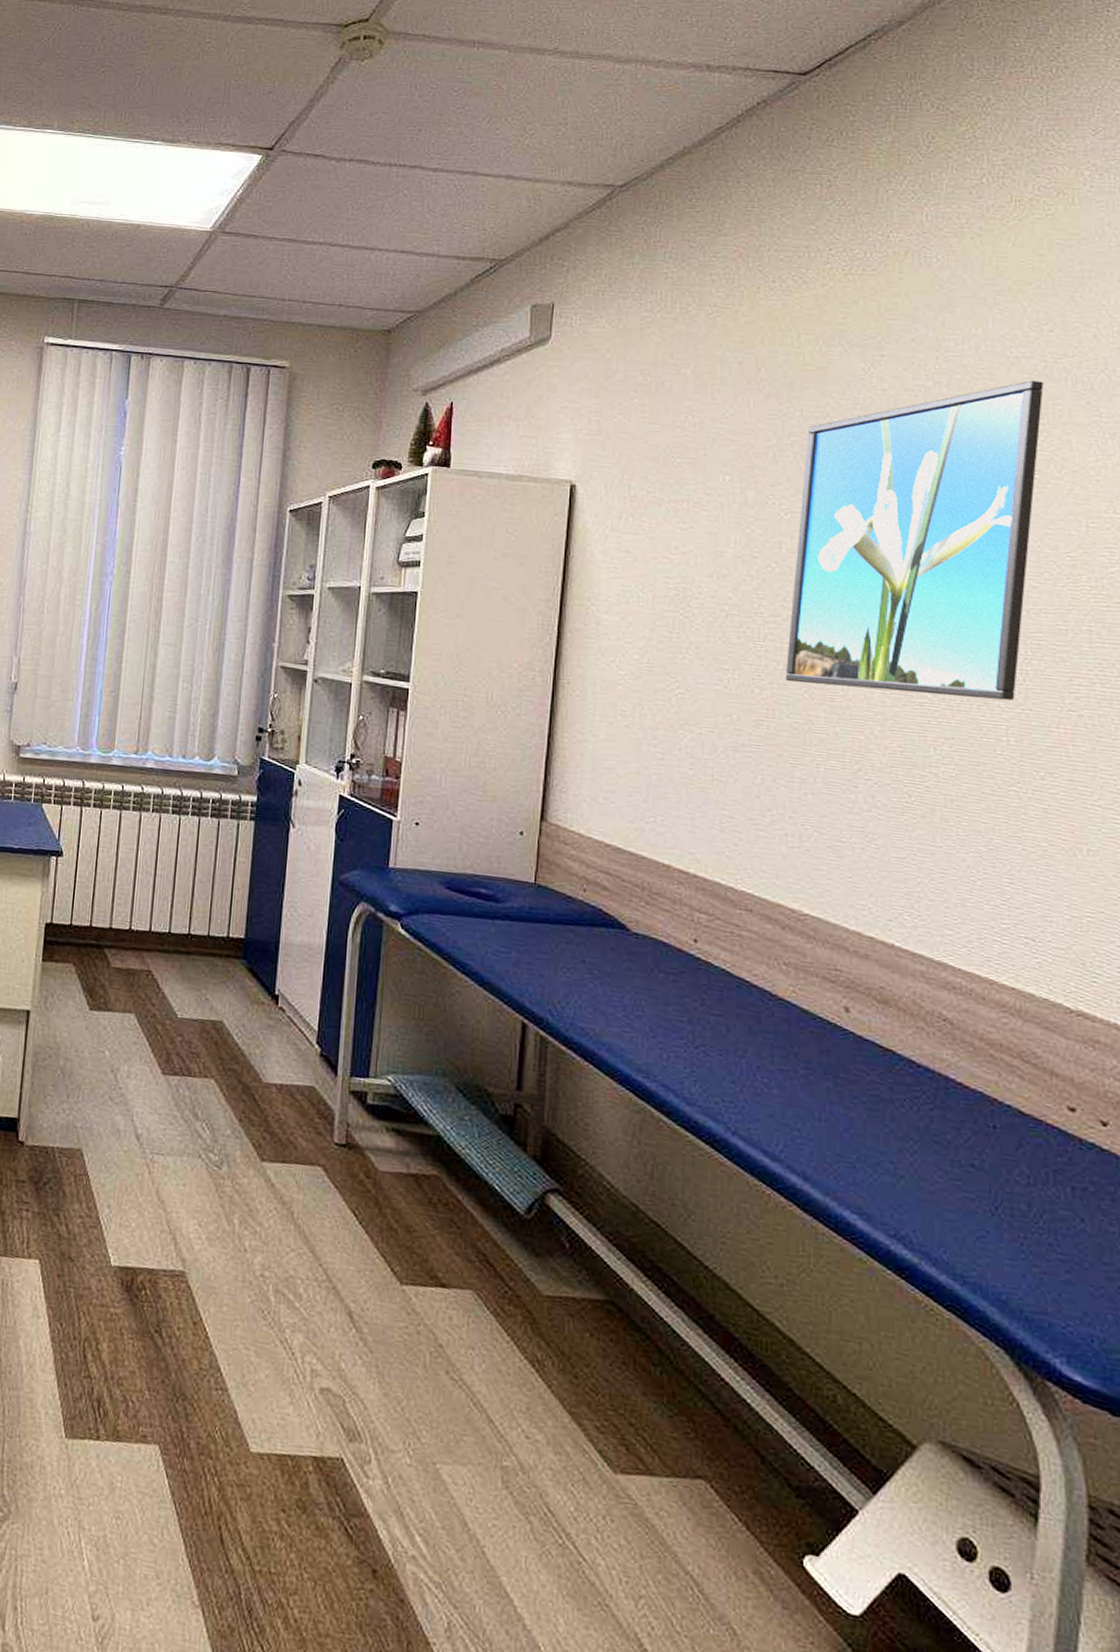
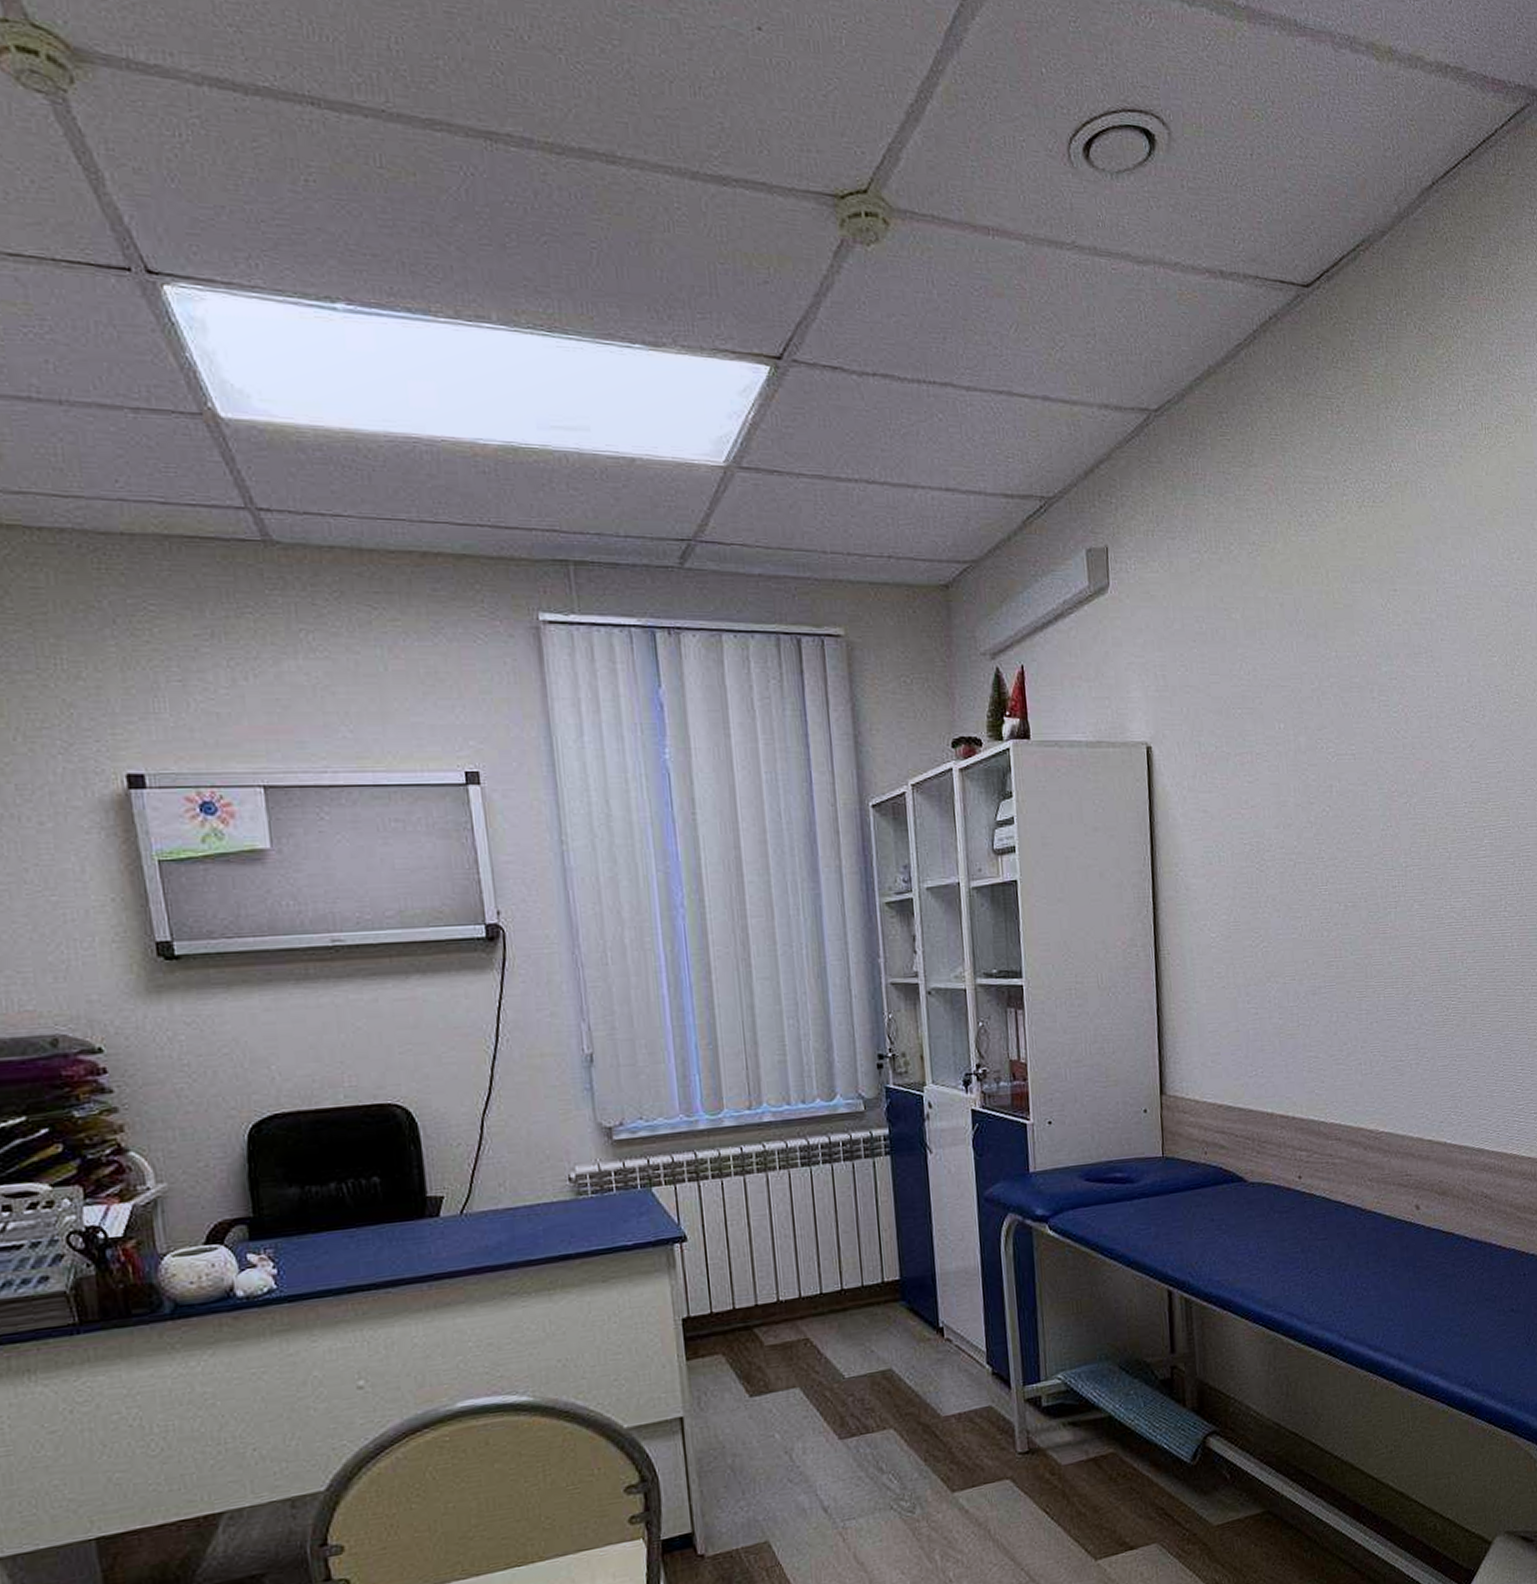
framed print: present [785,380,1044,701] -> none [1343,608,1517,921]

